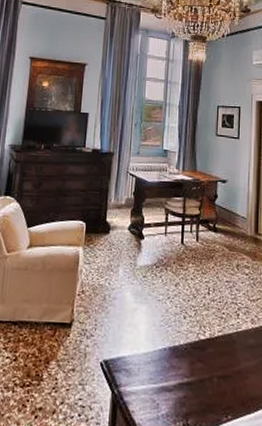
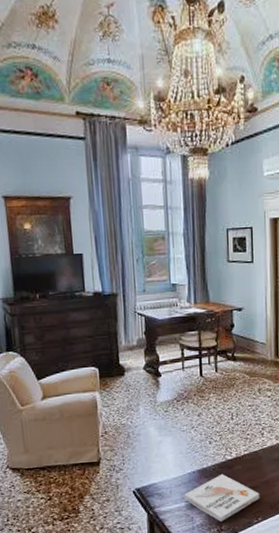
book: none [152,355,231,414] -> present [184,473,260,522]

